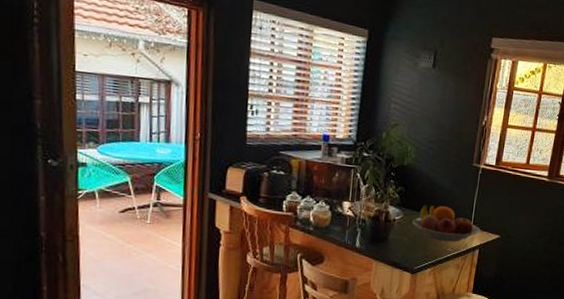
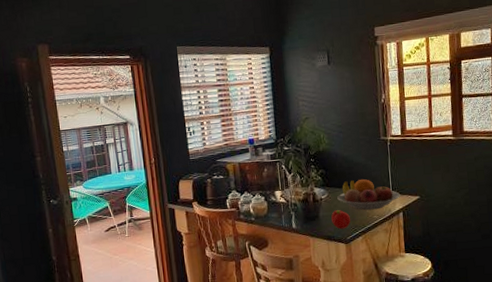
fruit: none [401,235,422,258] -> present [331,210,351,229]

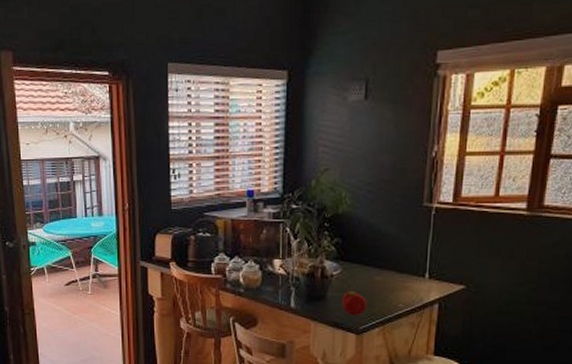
fruit bowl: present [337,179,400,211] -> none [353,255,438,297]

